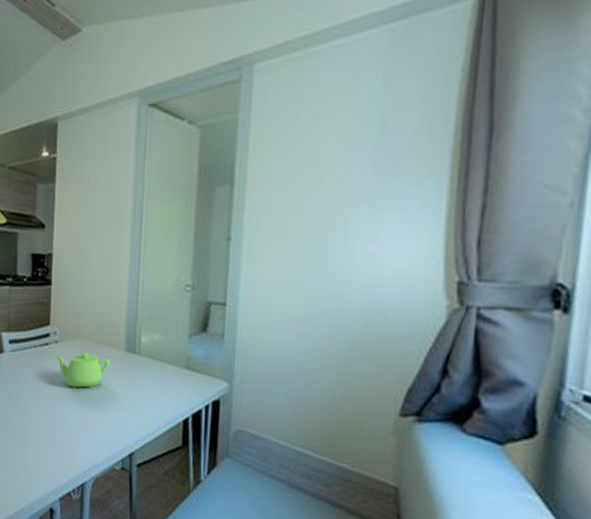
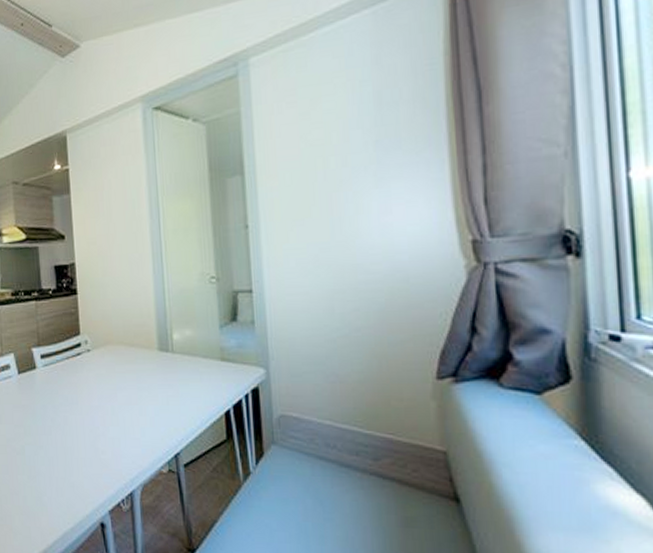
teapot: present [54,352,110,388] -> none [88,357,145,395]

